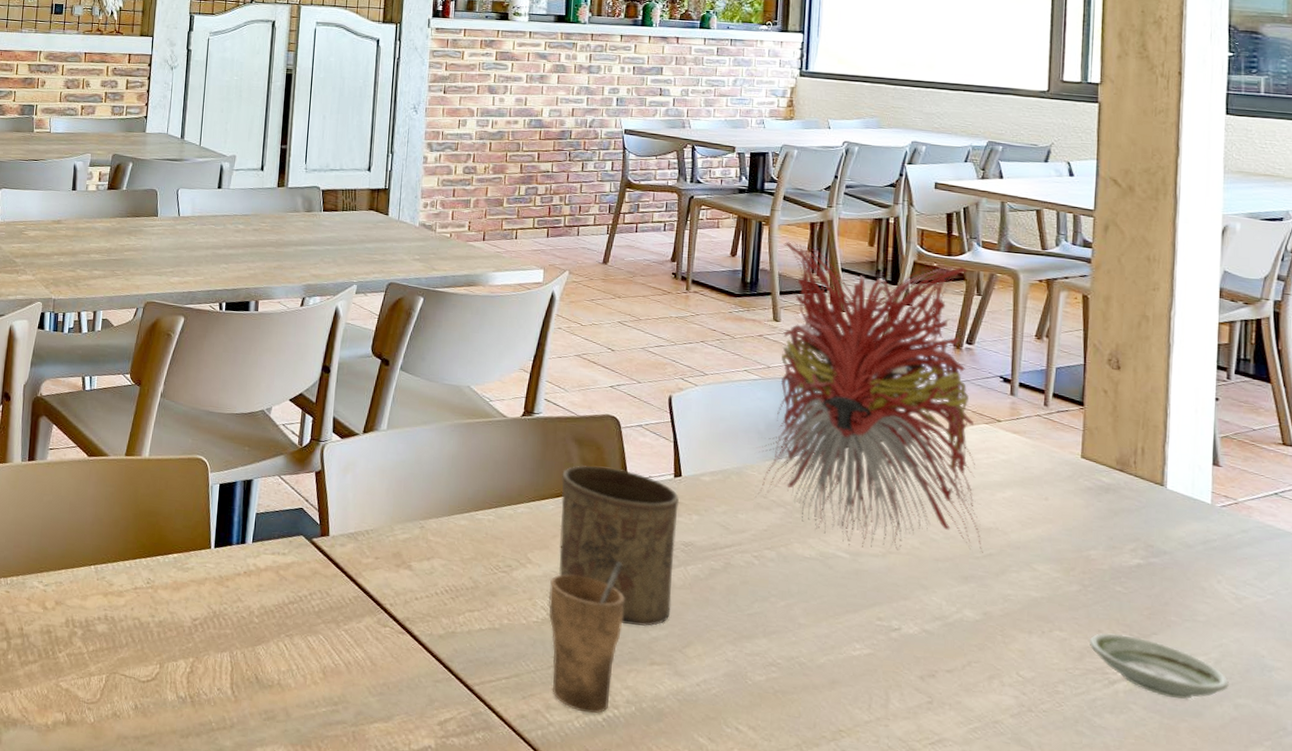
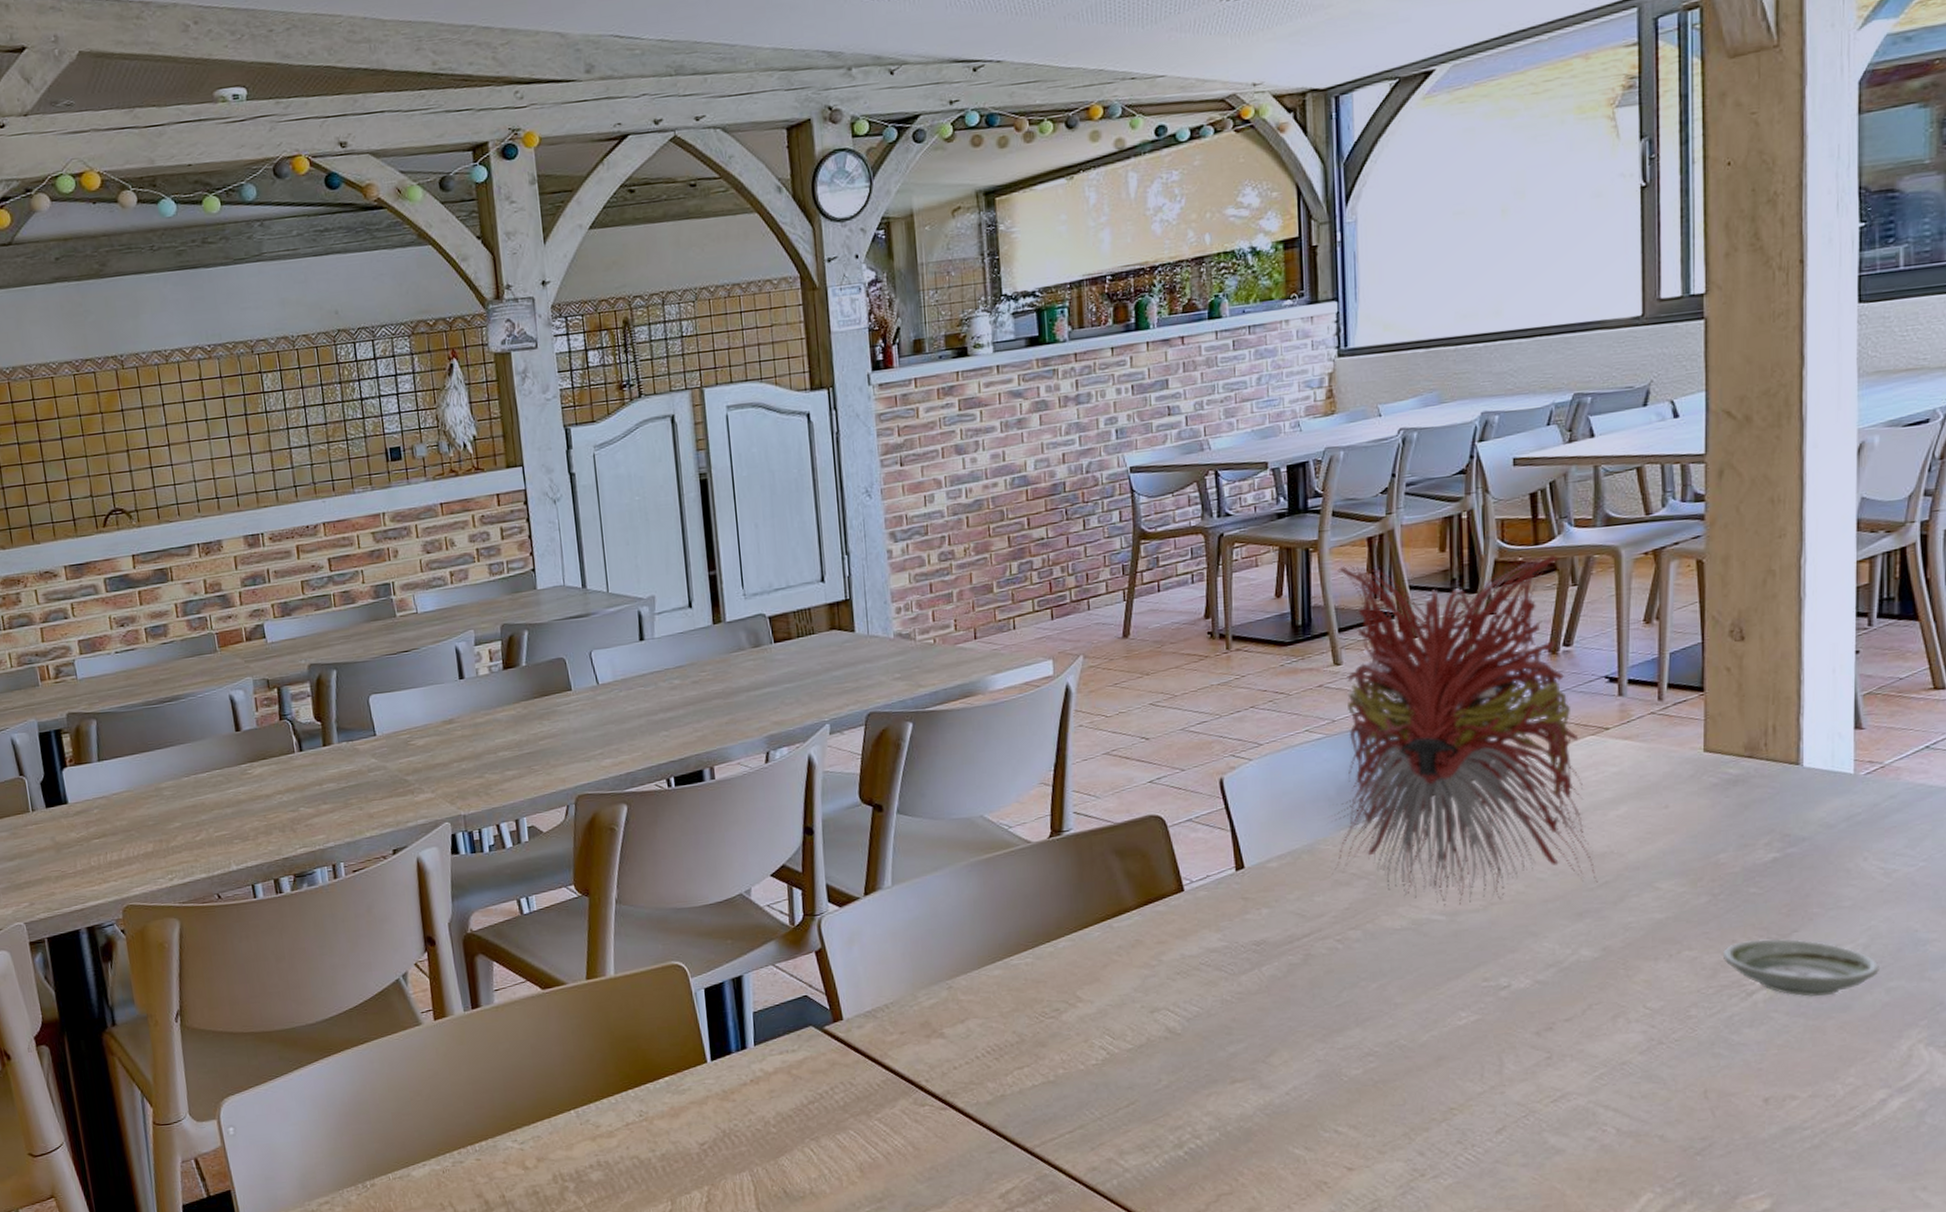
cup: present [549,561,625,714] -> none [1106,978,1195,1150]
cup: present [558,465,680,627] -> none [1105,874,1248,1046]

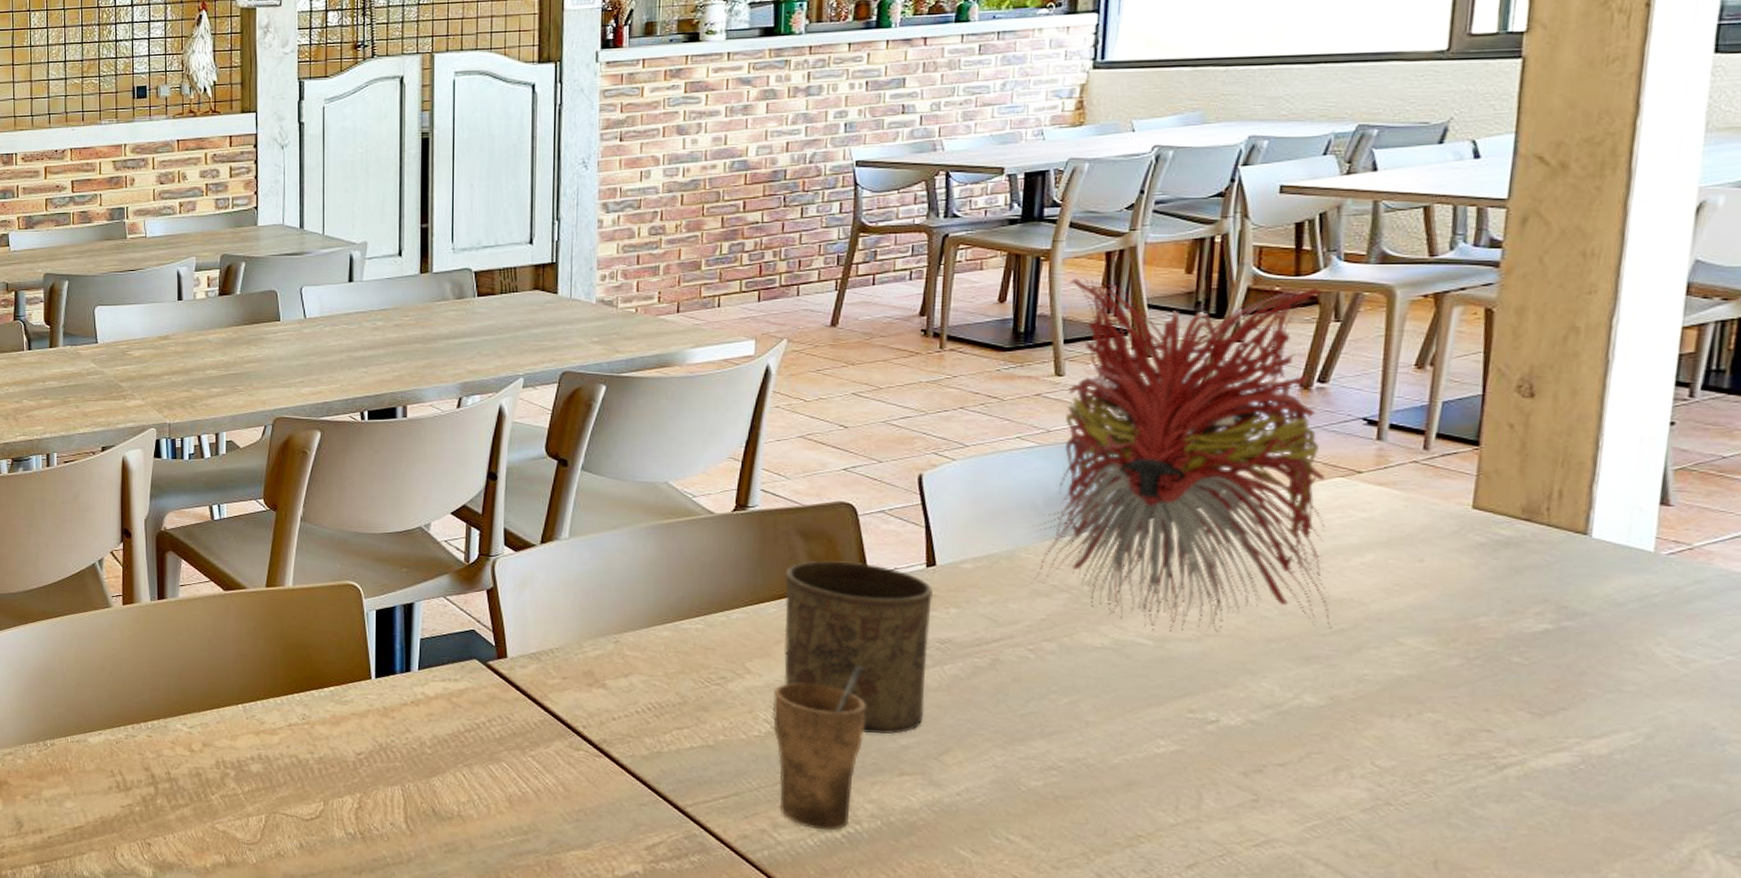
cup: none [1105,874,1248,1046] -> present [783,561,934,735]
cup: none [1106,978,1195,1150] -> present [773,665,866,830]
saucer: present [1722,938,1879,997] -> none [1471,711,1663,782]

